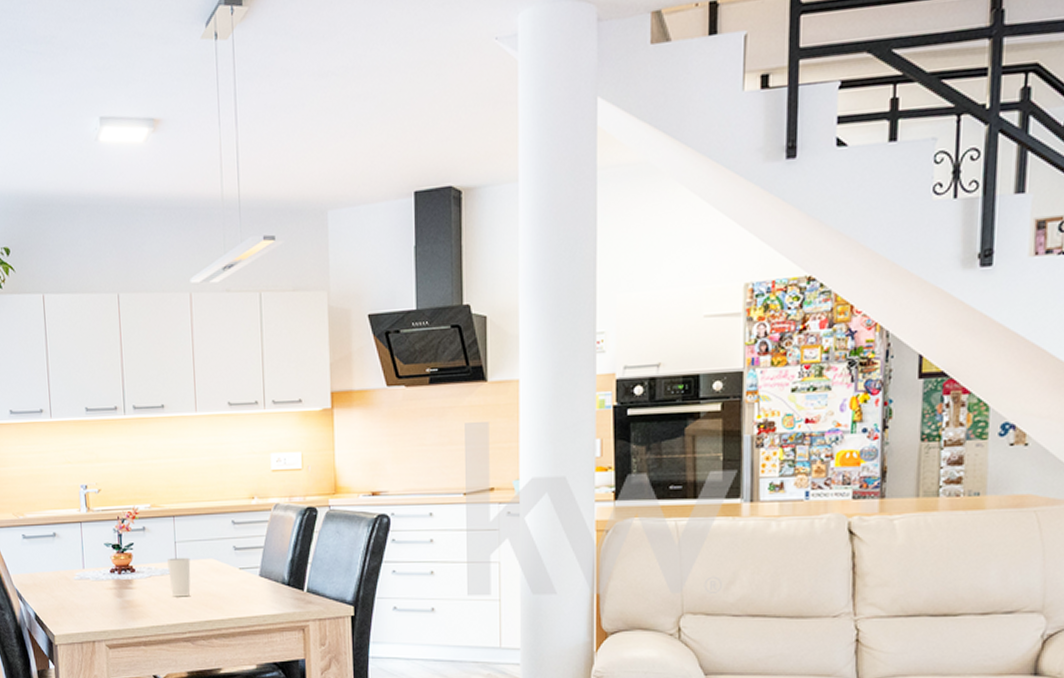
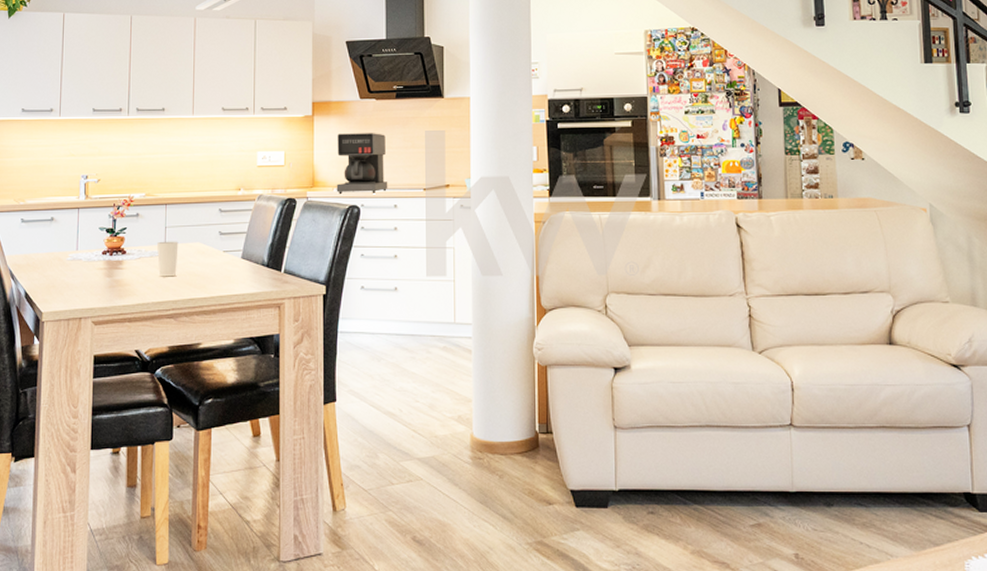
coffee maker: none [361,427,422,502] -> present [336,133,388,195]

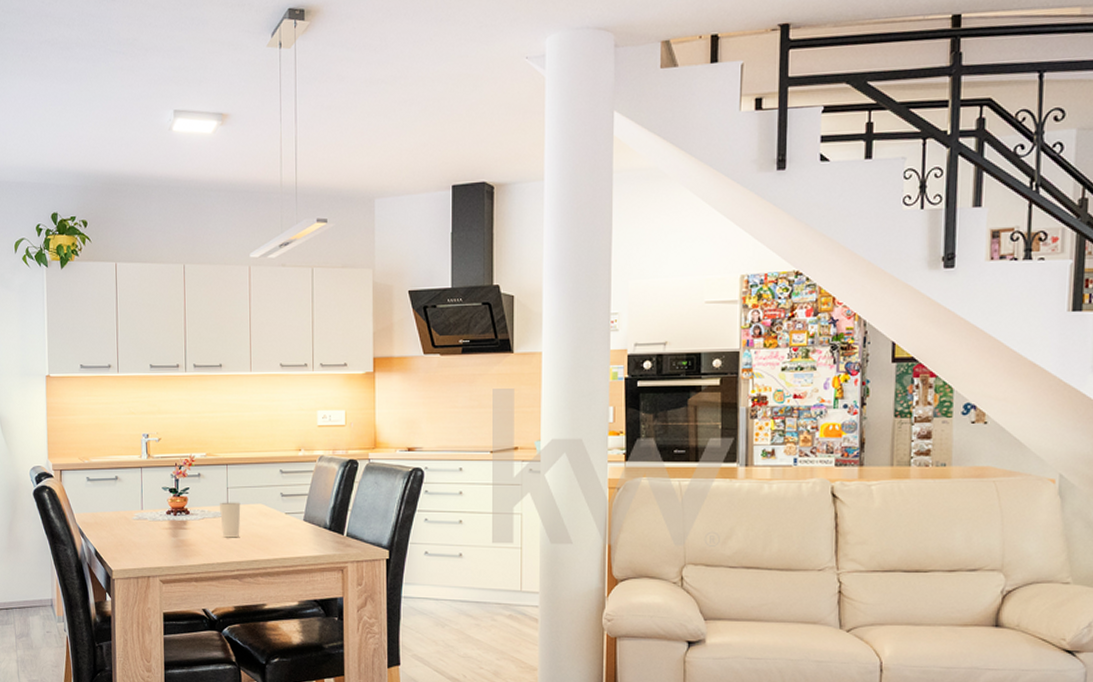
coffee maker: present [336,133,388,195] -> none [399,391,453,457]

